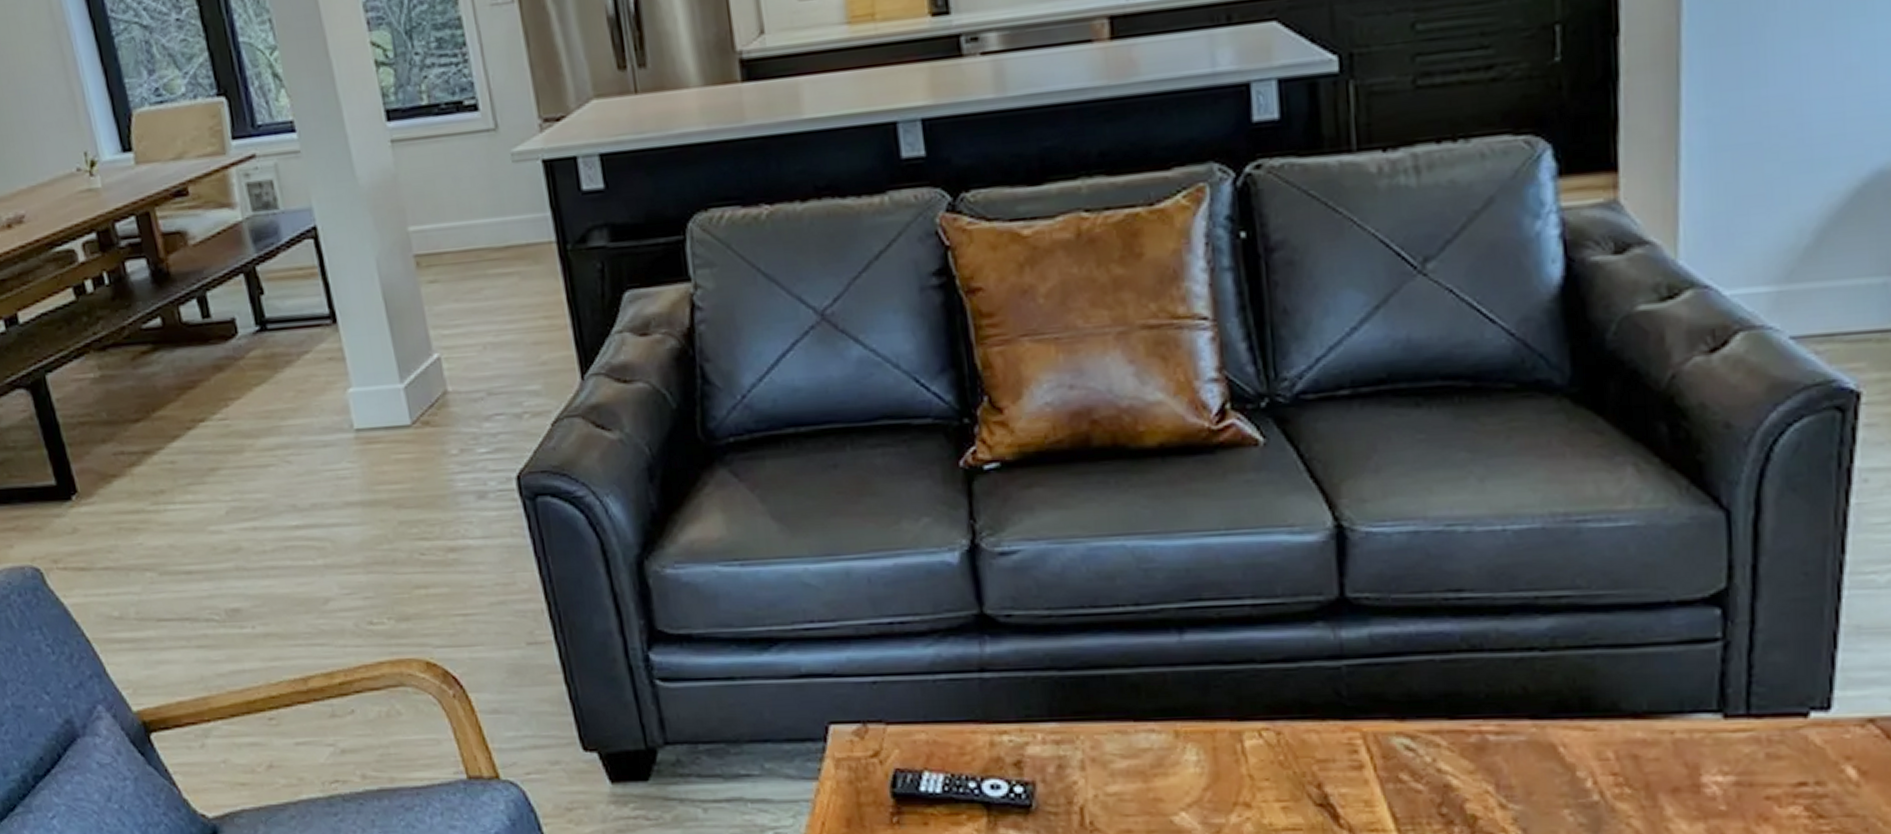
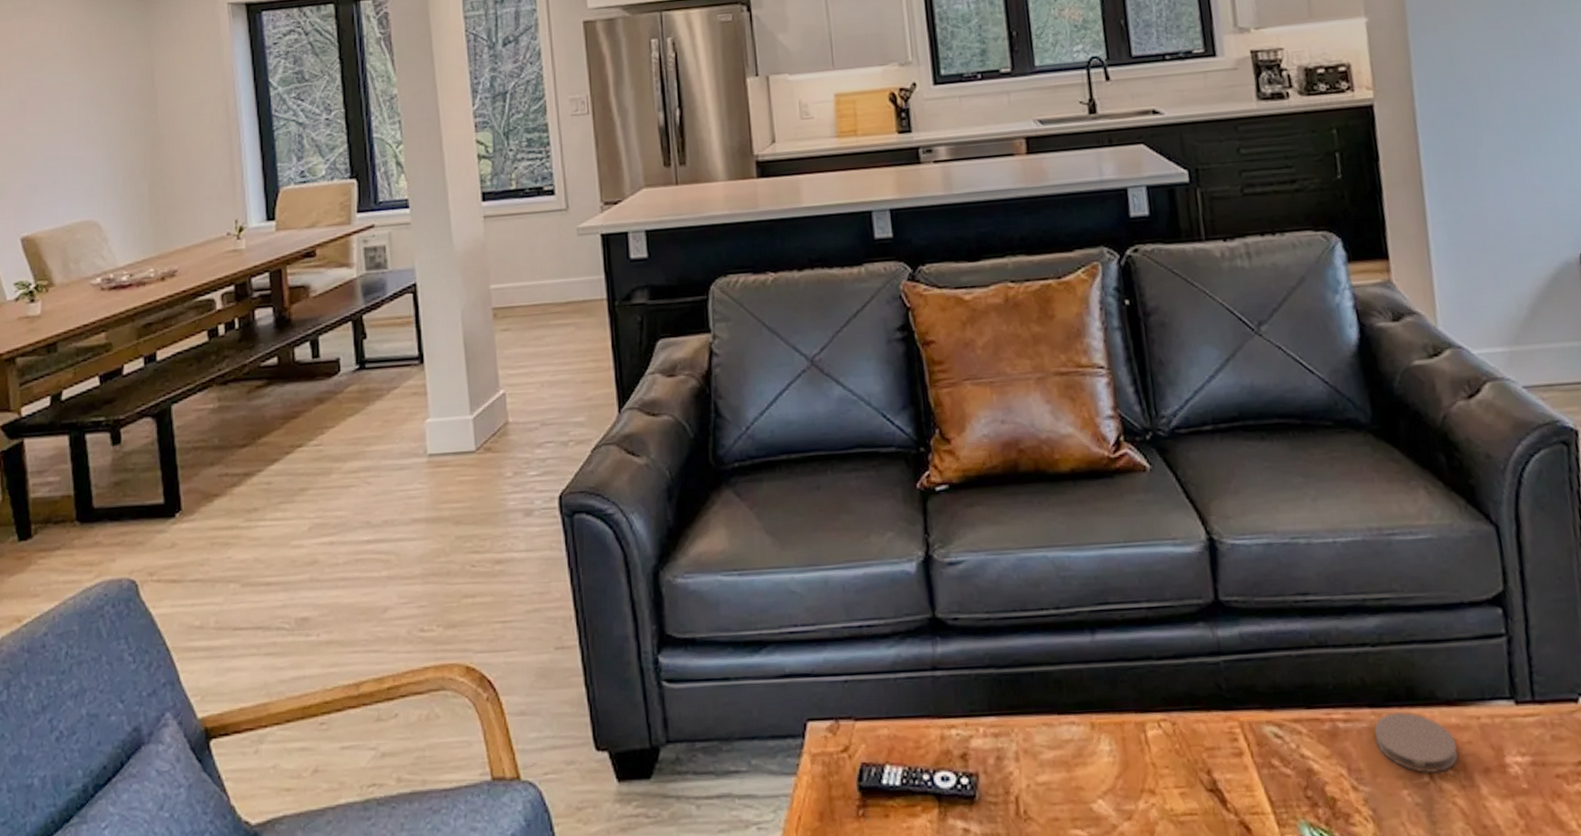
coaster: none [1535,723,1640,793] -> present [1374,711,1458,774]

